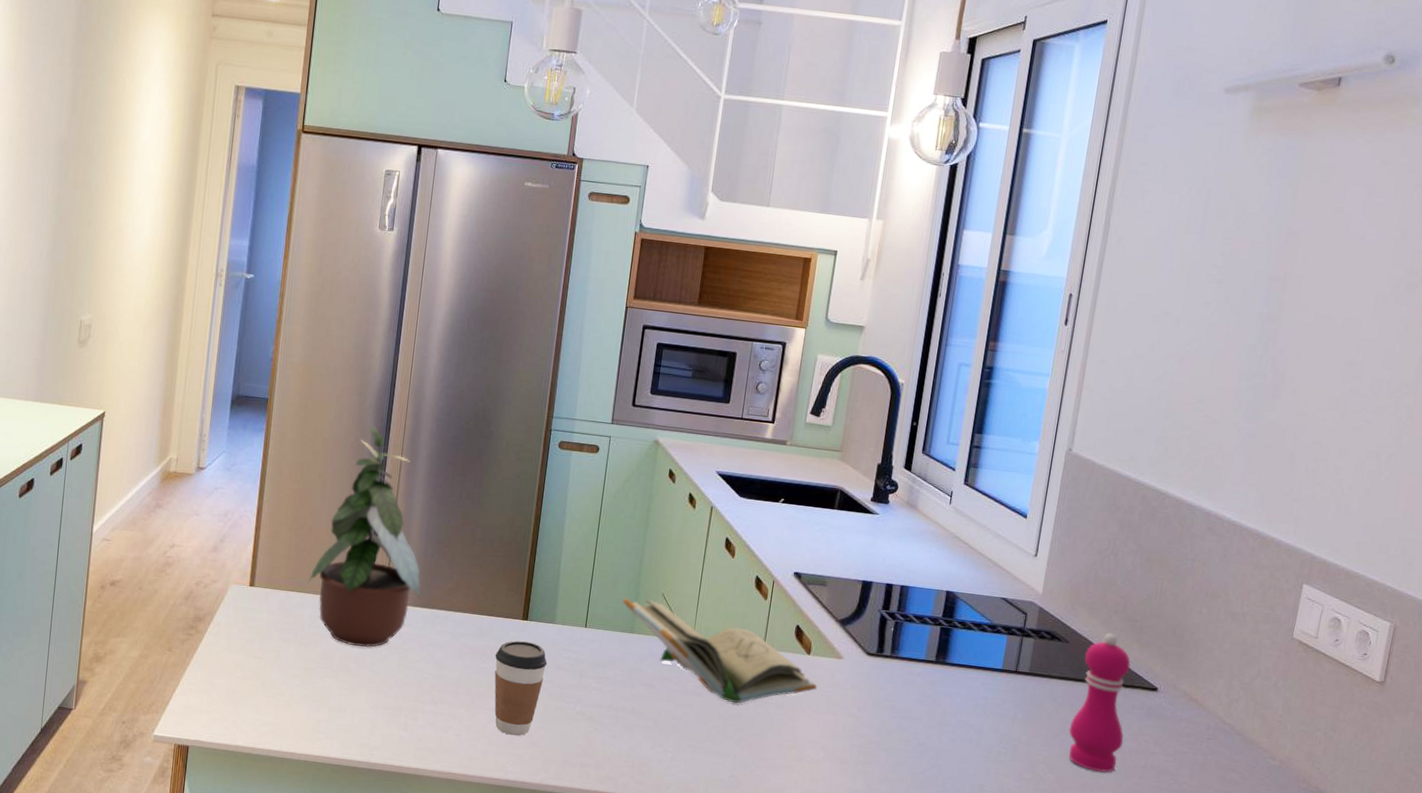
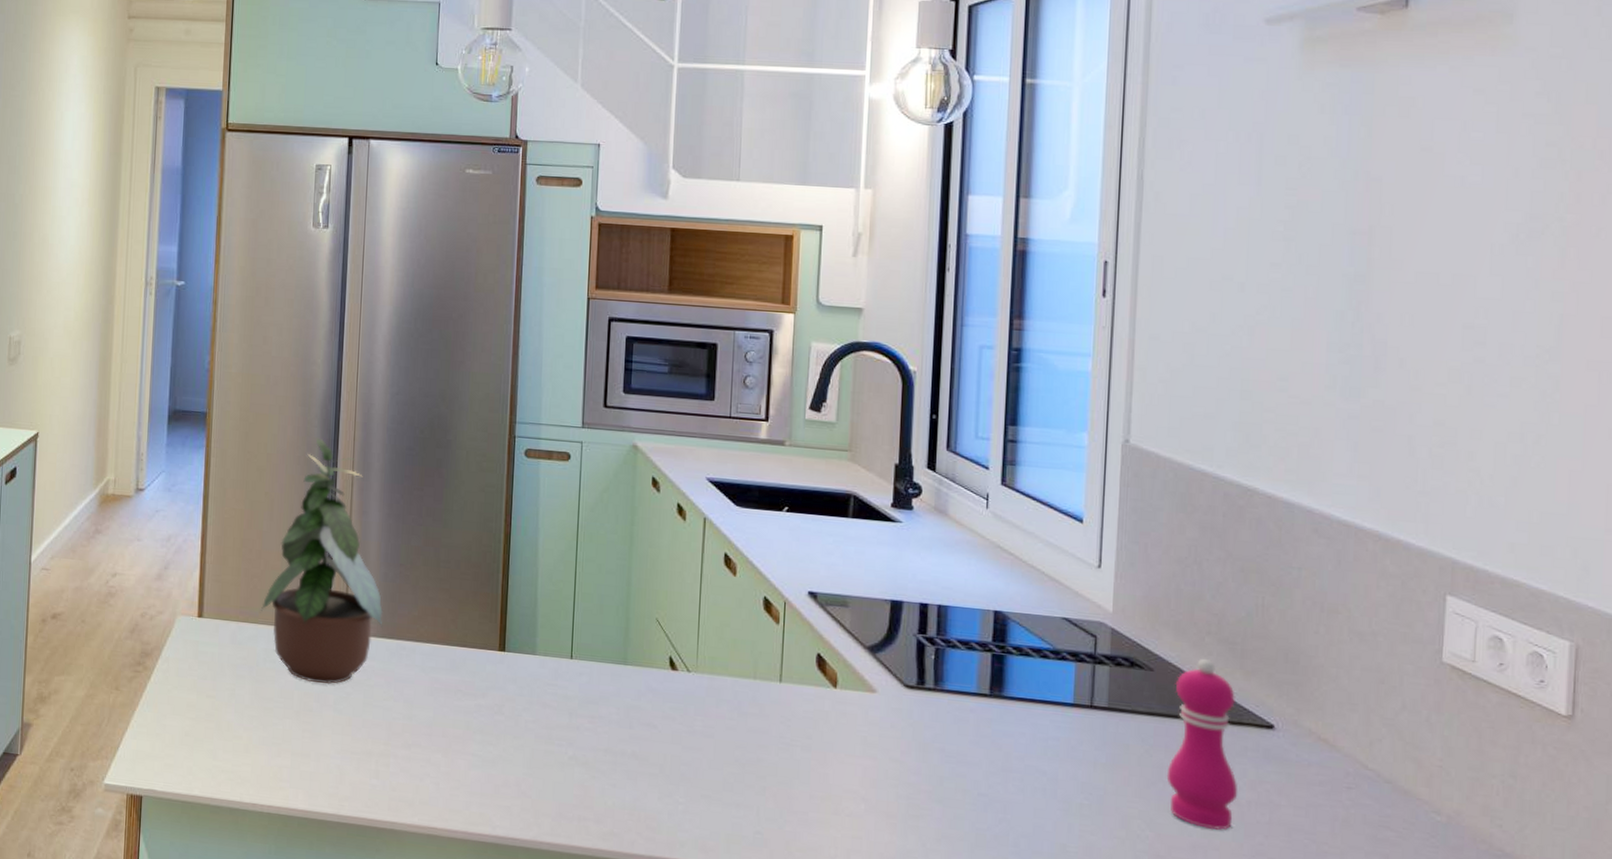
coffee cup: present [494,640,548,736] -> none [471,674,531,785]
book: present [623,597,818,704] -> none [612,623,850,746]

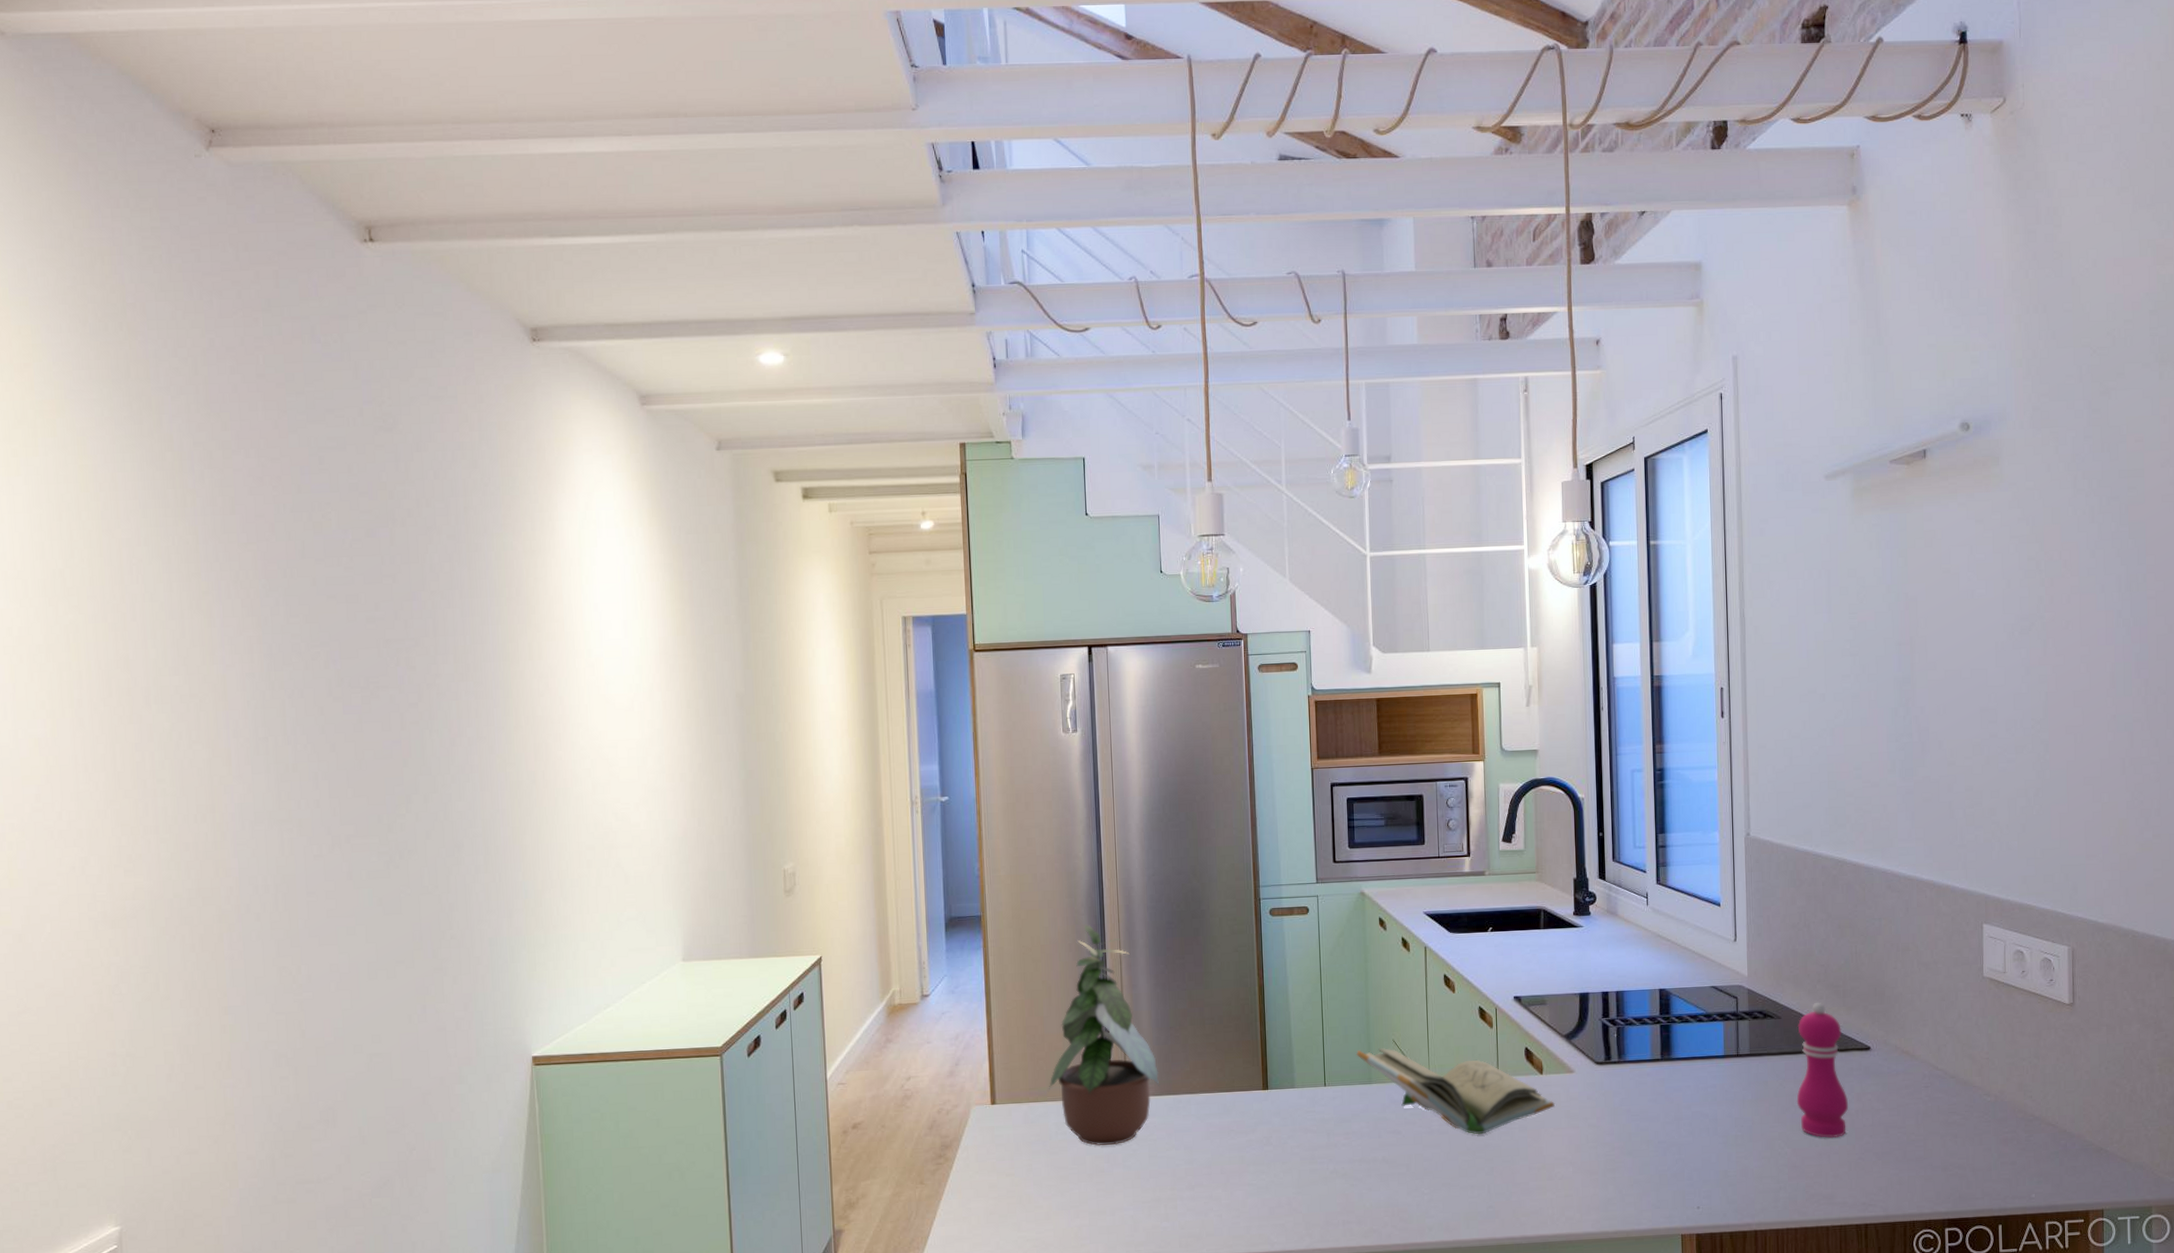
book: none [612,623,850,746] -> present [1356,1048,1556,1135]

